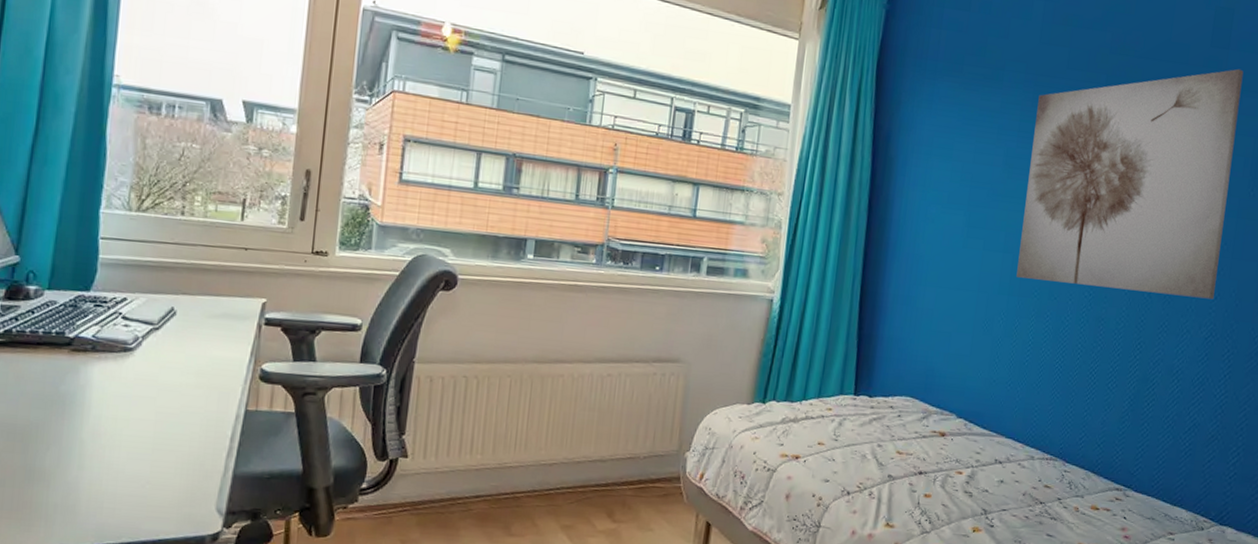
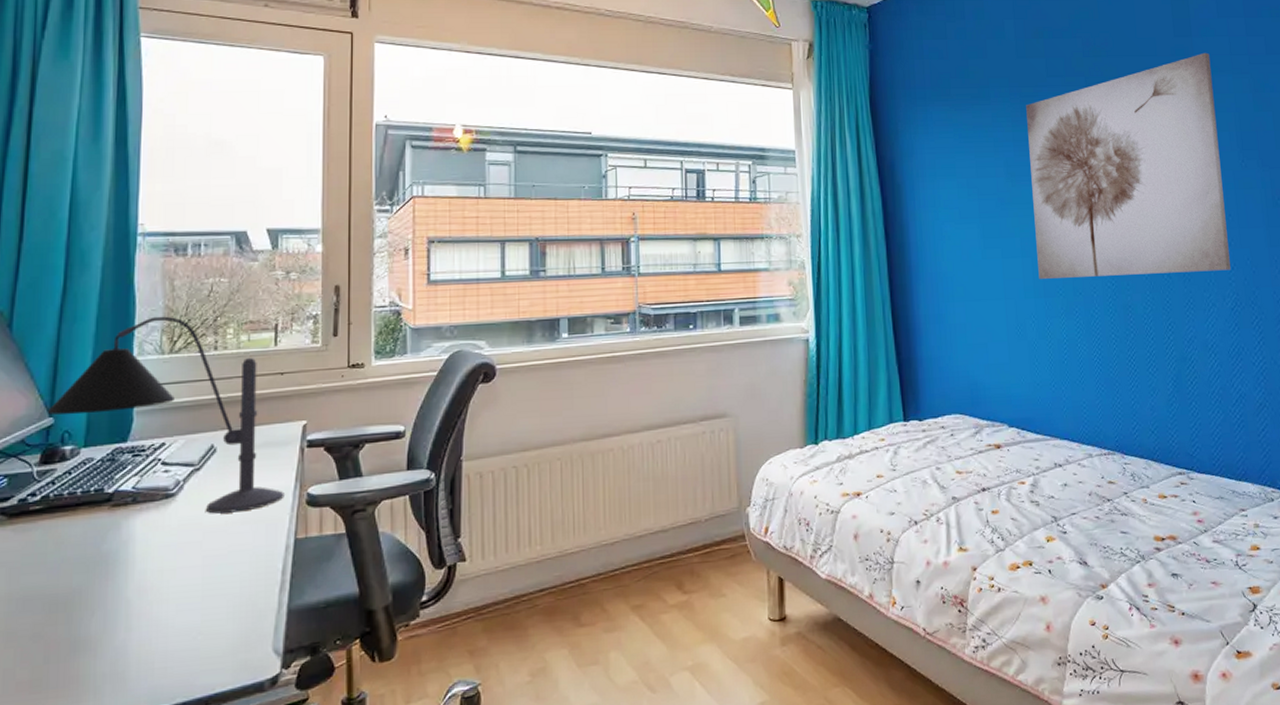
desk lamp: none [13,172,239,376] -> present [47,316,284,514]

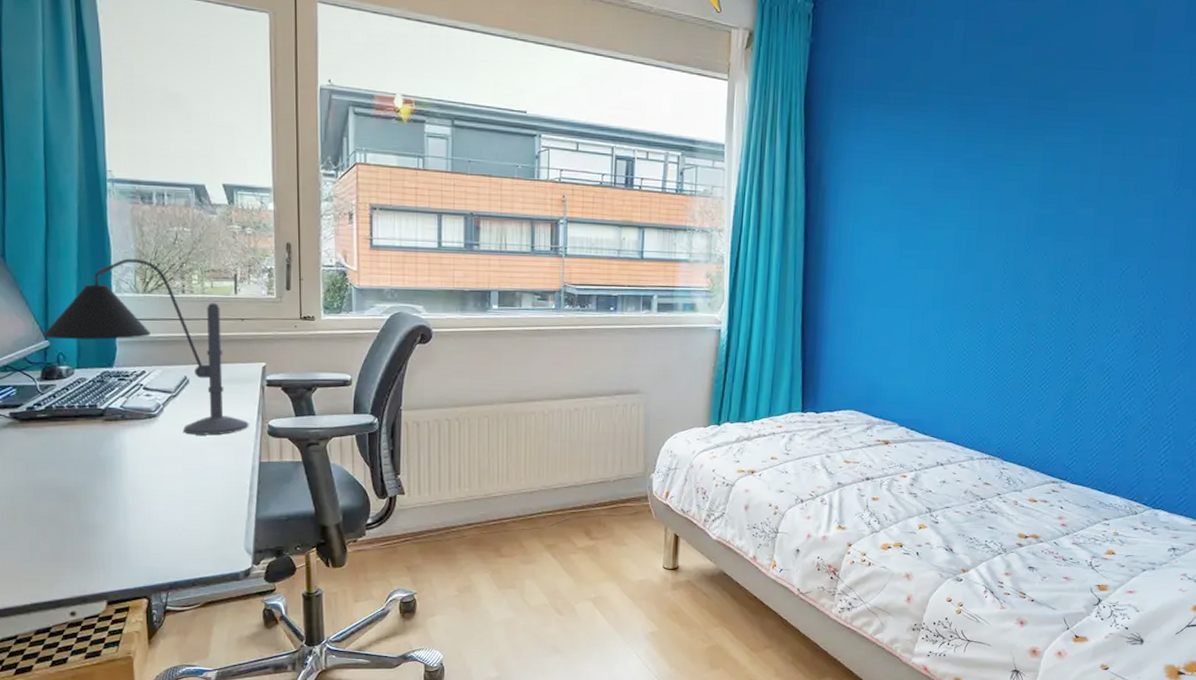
wall art: present [1026,52,1231,279] -> none [949,70,1167,299]

